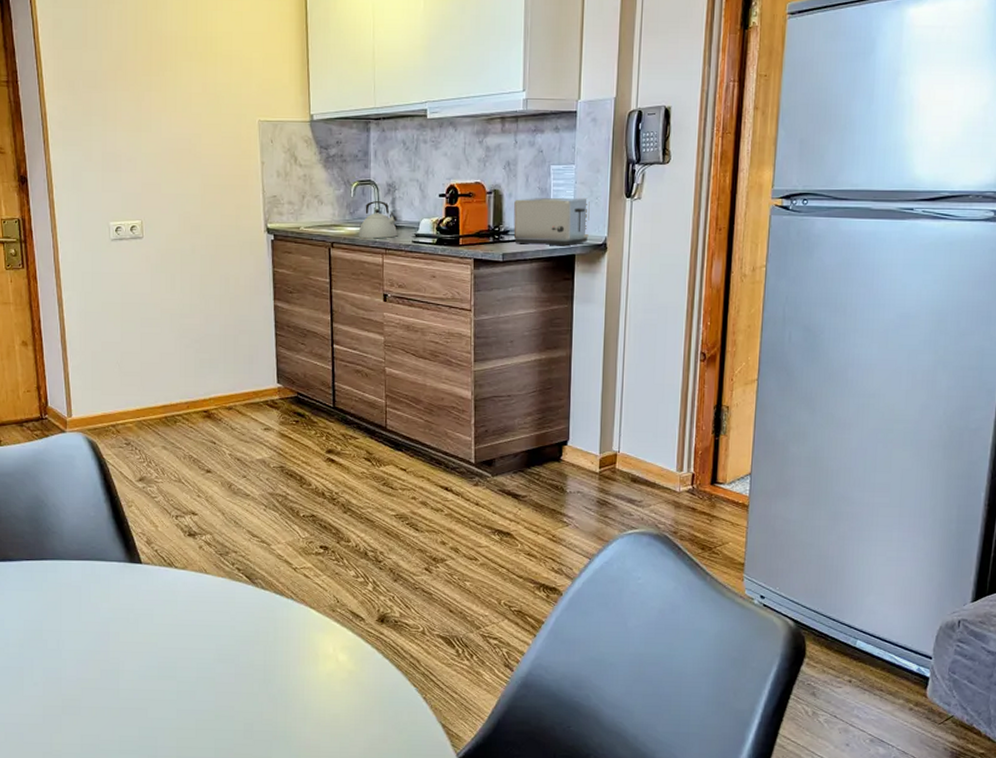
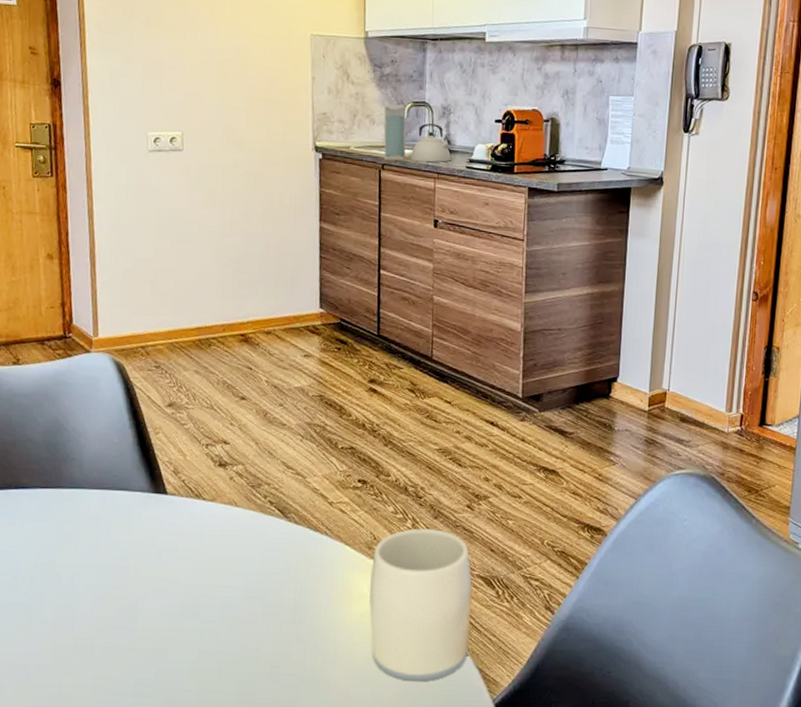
soap dispenser: none [331,184,354,238] -> present [383,104,406,161]
mug: none [334,590,434,737] -> present [368,527,473,681]
toaster: present [513,197,590,247] -> none [569,128,648,179]

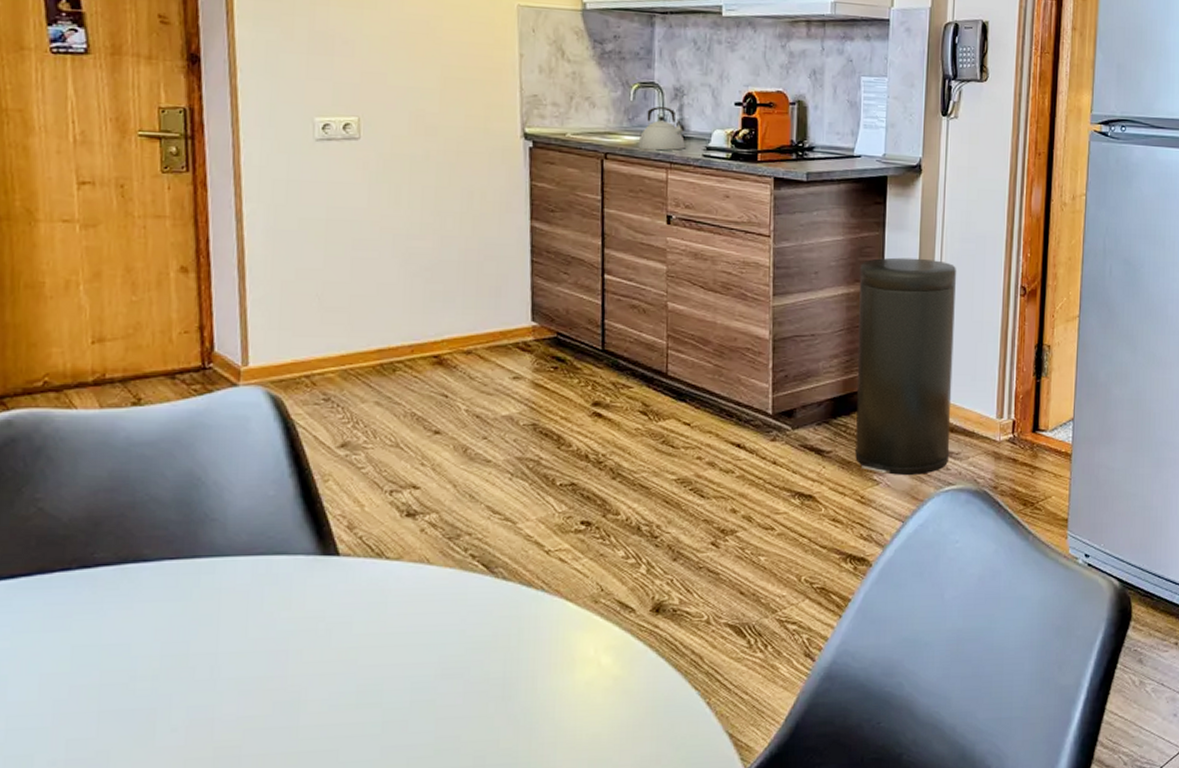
mug: present [368,527,473,681] -> none [595,572,720,757]
soap dispenser: present [383,104,406,161] -> none [606,84,633,149]
pedal bin: none [595,262,693,458] -> present [855,257,957,475]

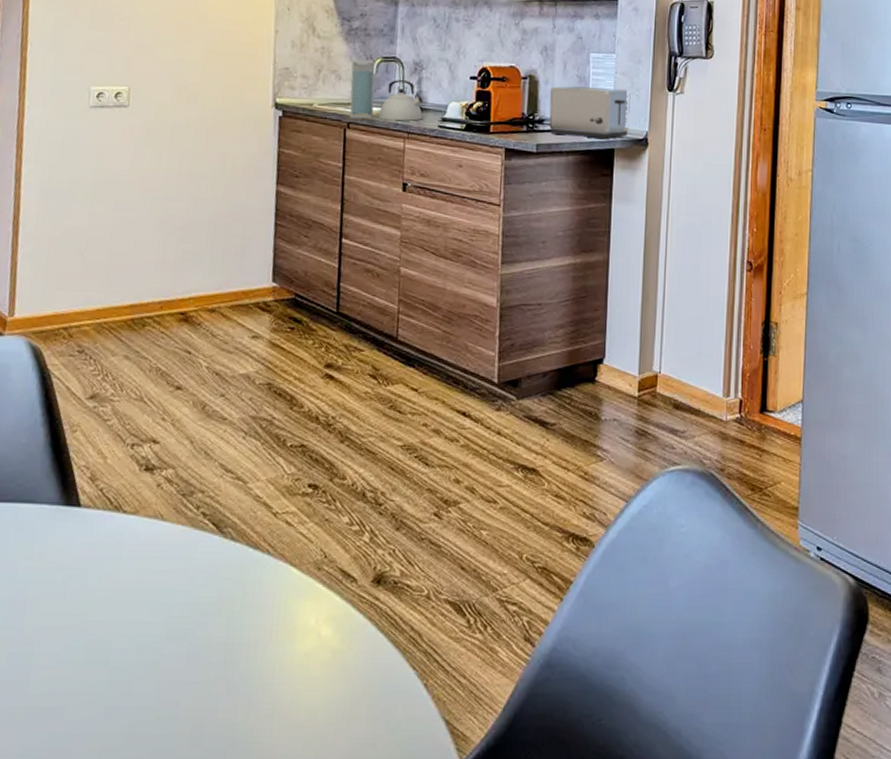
soap dispenser: none [606,84,633,149] -> present [350,59,375,119]
toaster: none [819,111,903,167] -> present [549,86,631,140]
pedal bin: present [855,257,957,475] -> none [579,229,683,452]

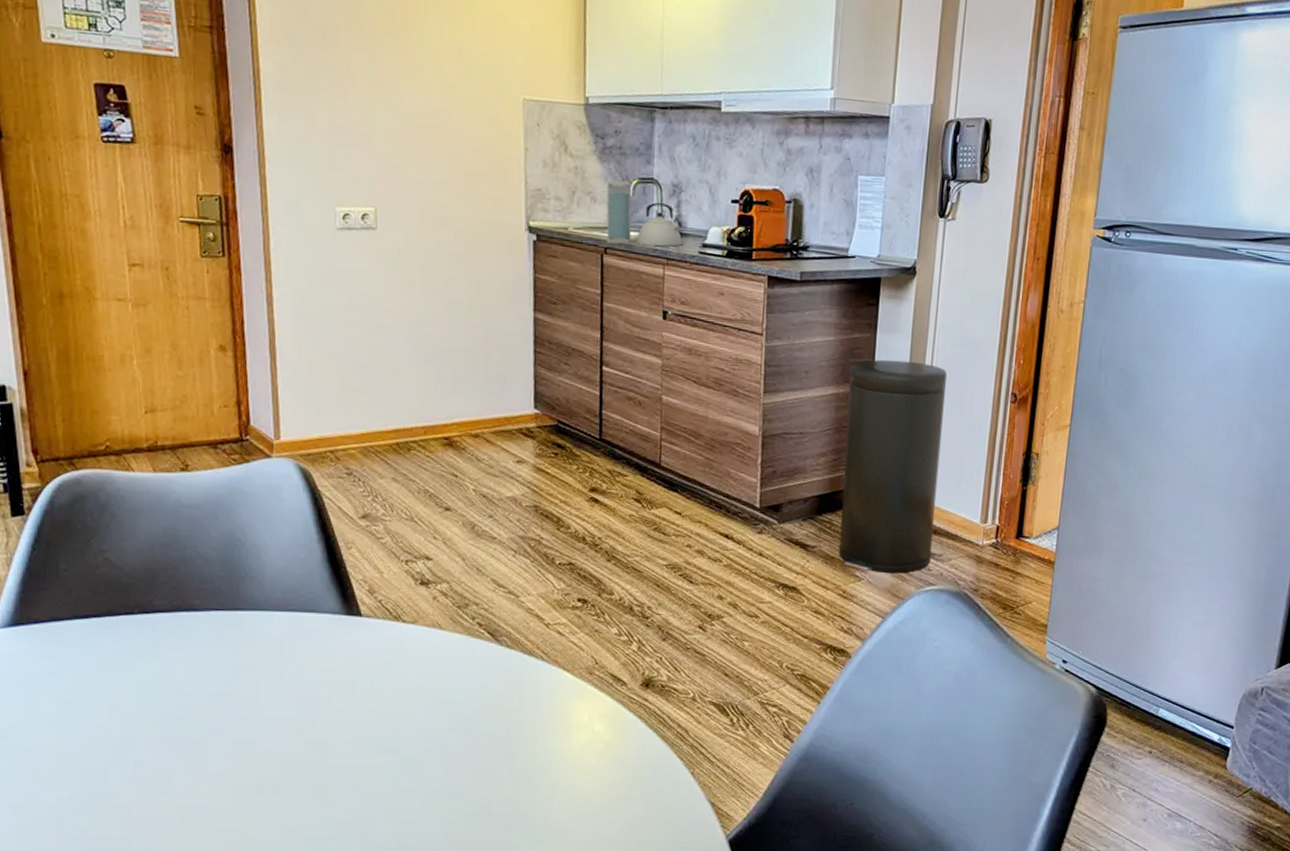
toaster: present [549,86,631,140] -> none [813,210,900,268]
pedal bin: none [579,229,683,452] -> present [839,359,948,574]

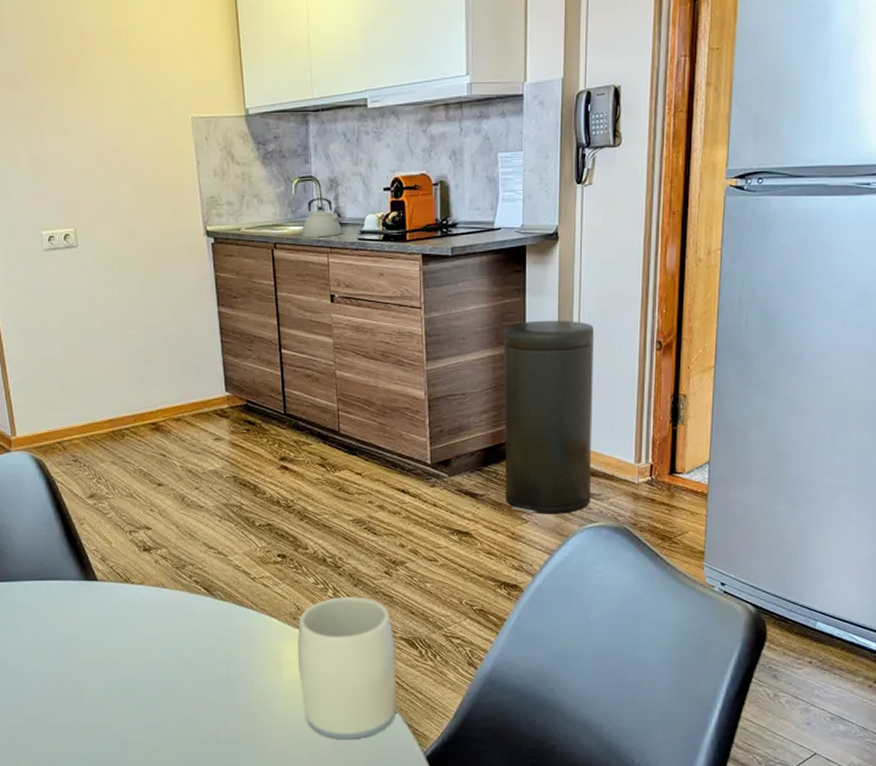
mug: none [589,650,705,817] -> present [297,596,398,739]
soap dispenser: present [606,180,632,245] -> none [271,181,296,239]

